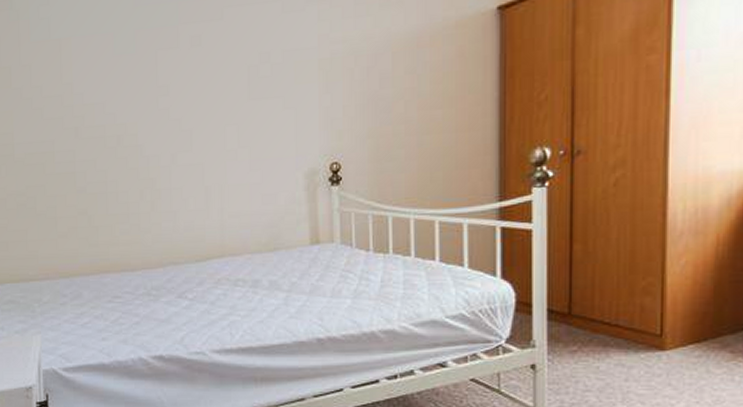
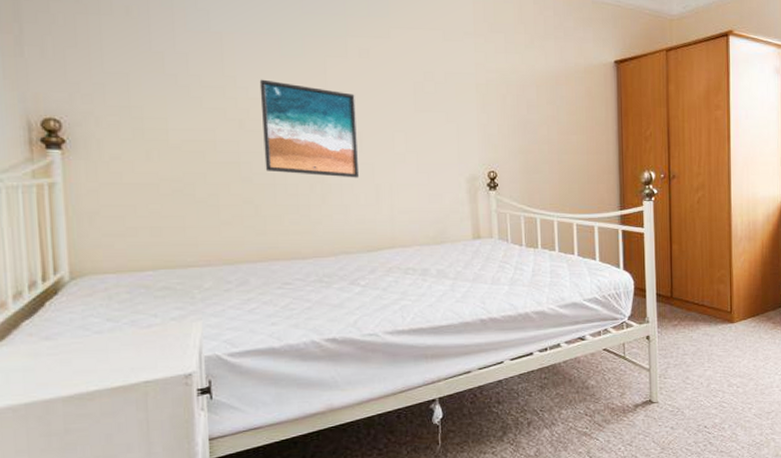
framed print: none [94,82,189,182] -> present [259,79,360,178]

